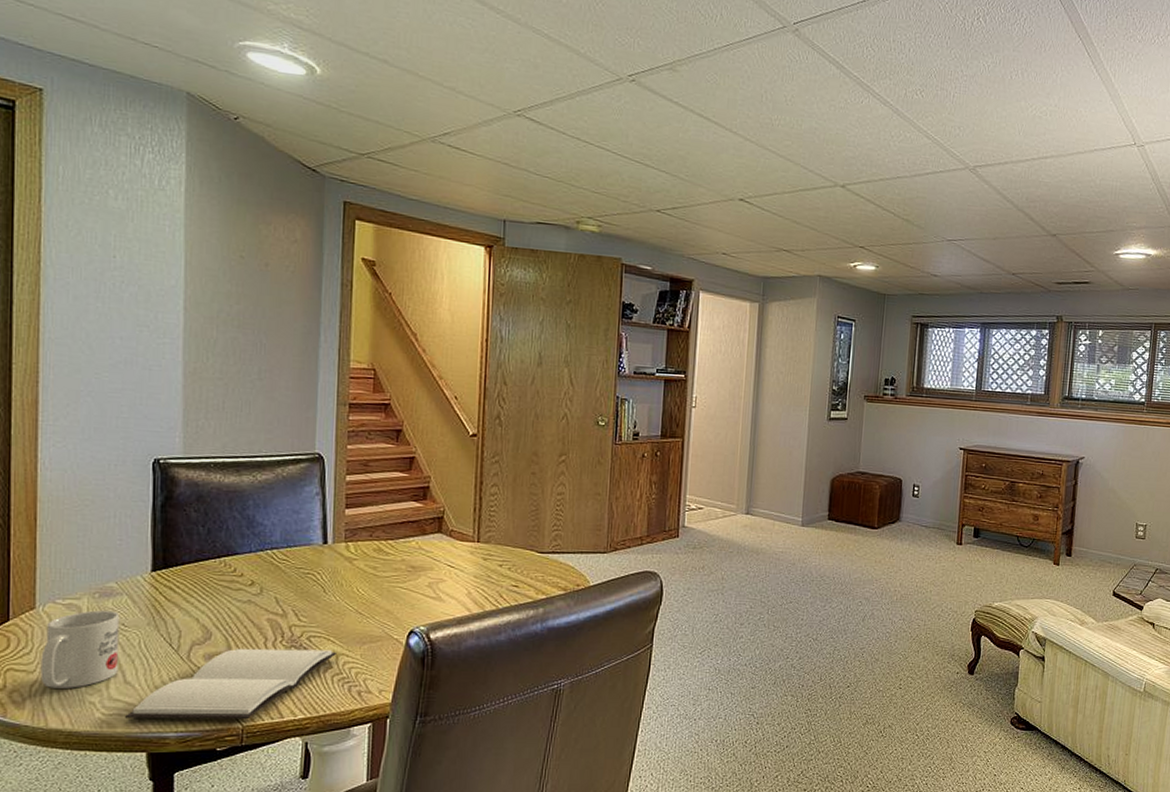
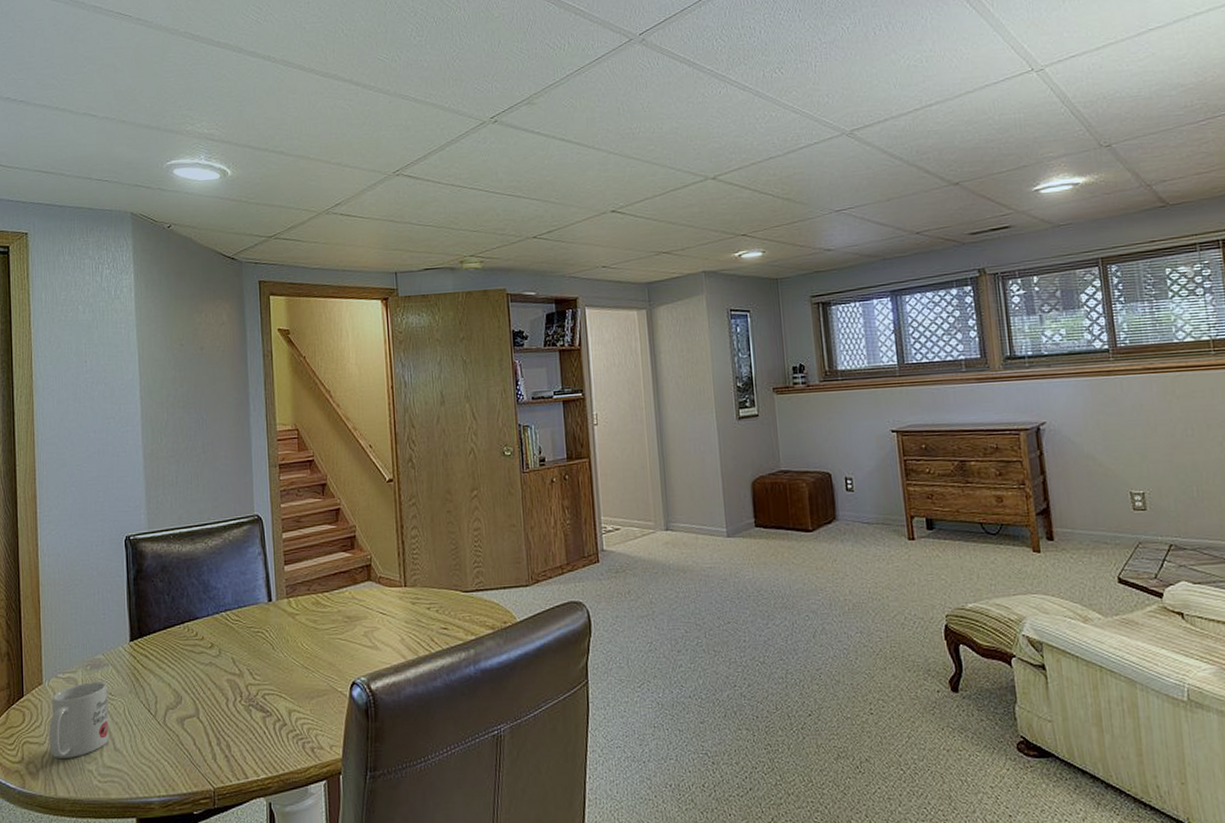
book: present [125,648,336,720] -> none [117,707,289,784]

